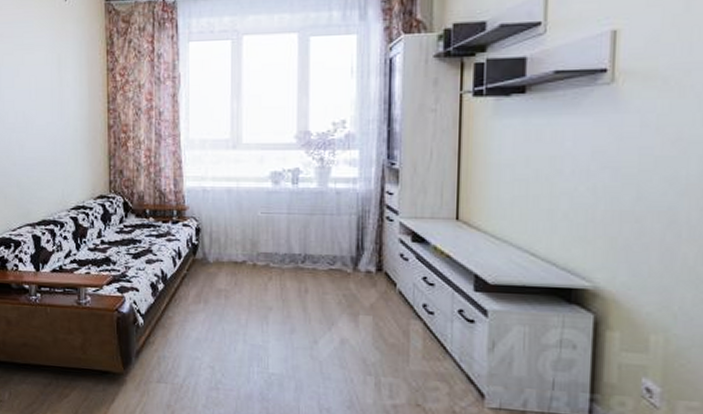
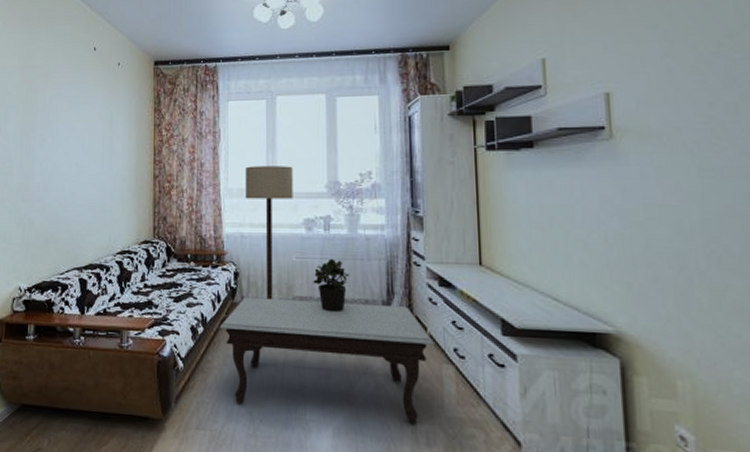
coffee table: none [181,253,403,377] -> present [220,297,434,424]
floor lamp: none [207,114,260,256] -> present [245,166,293,300]
potted plant: none [279,213,318,269] -> present [313,258,350,313]

